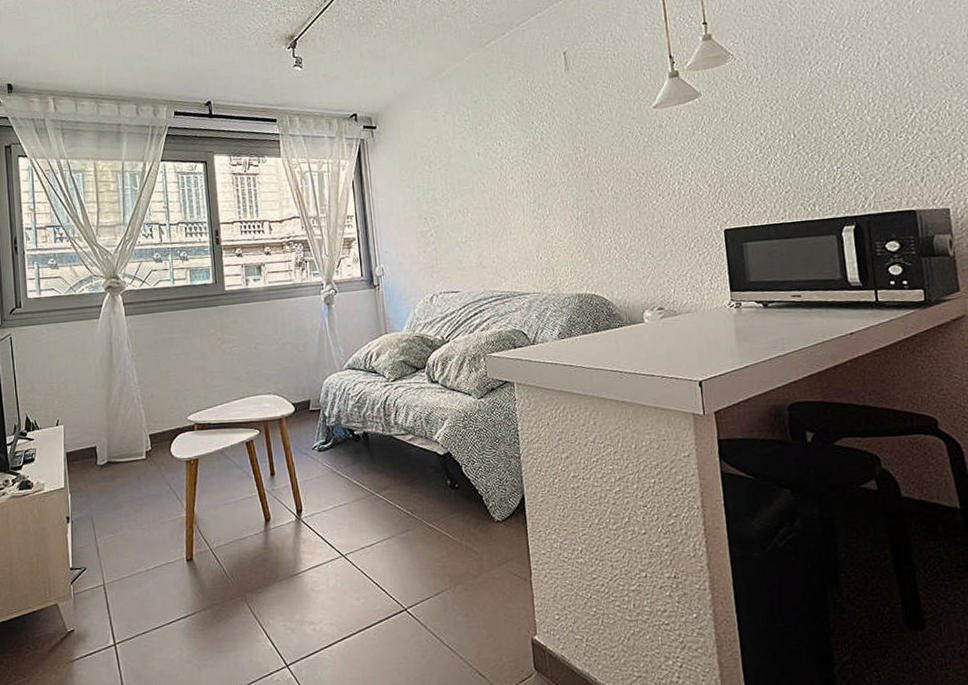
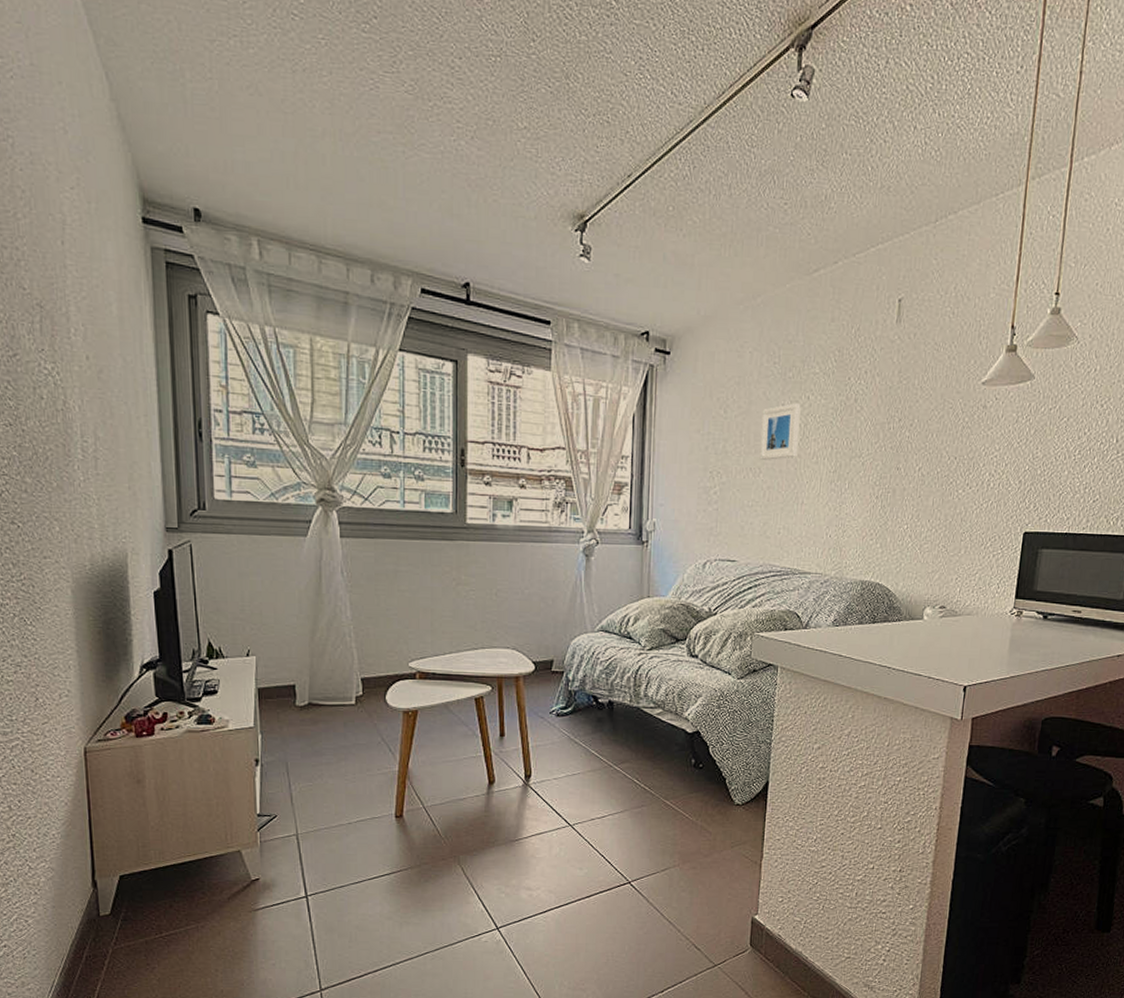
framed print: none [461,150,499,202] -> present [759,403,801,460]

